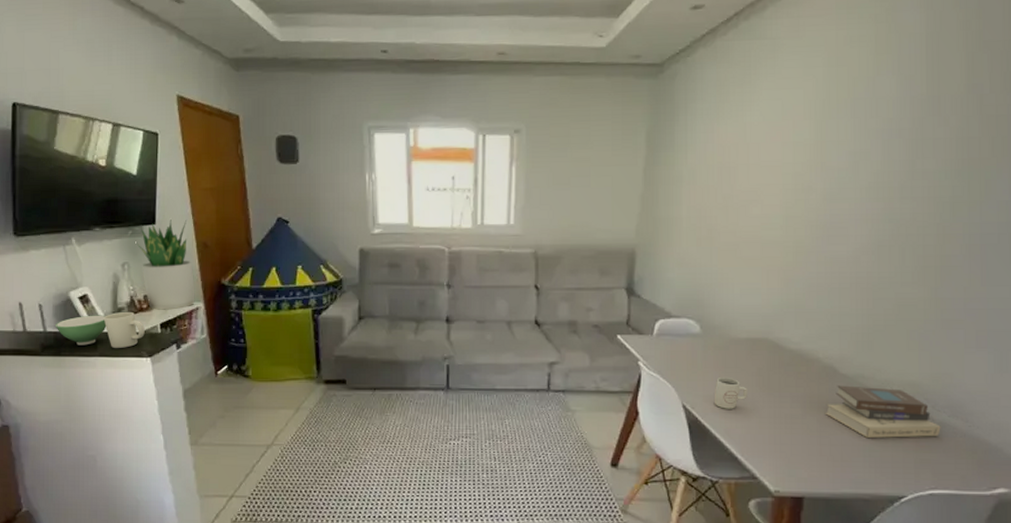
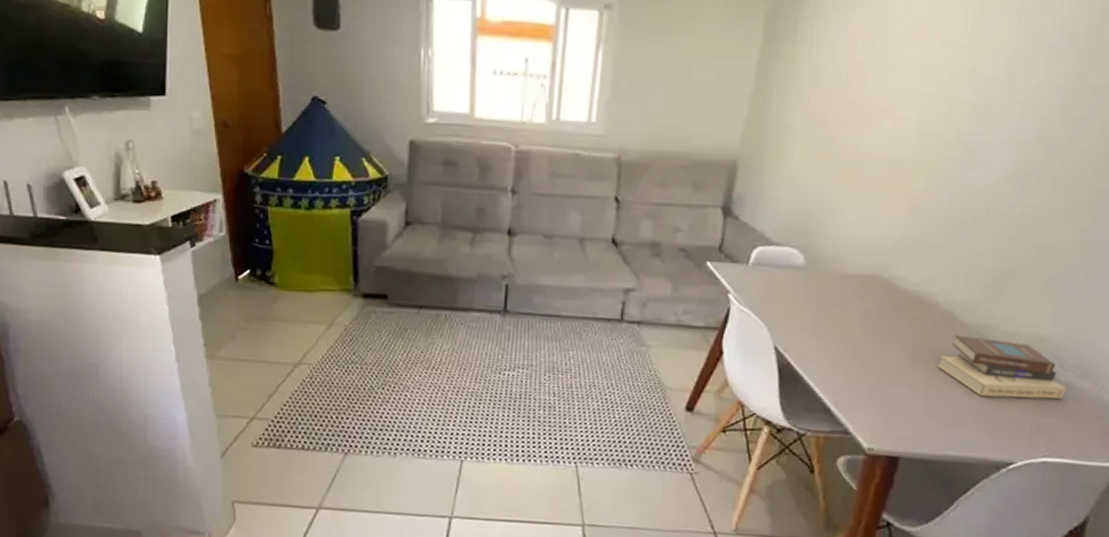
bowl: present [55,315,107,345] -> none [47,200,108,237]
mug: present [103,311,145,349] -> none [104,199,153,243]
planter: present [136,219,195,310] -> none [143,91,213,201]
mug: present [714,376,747,409] -> none [810,317,851,355]

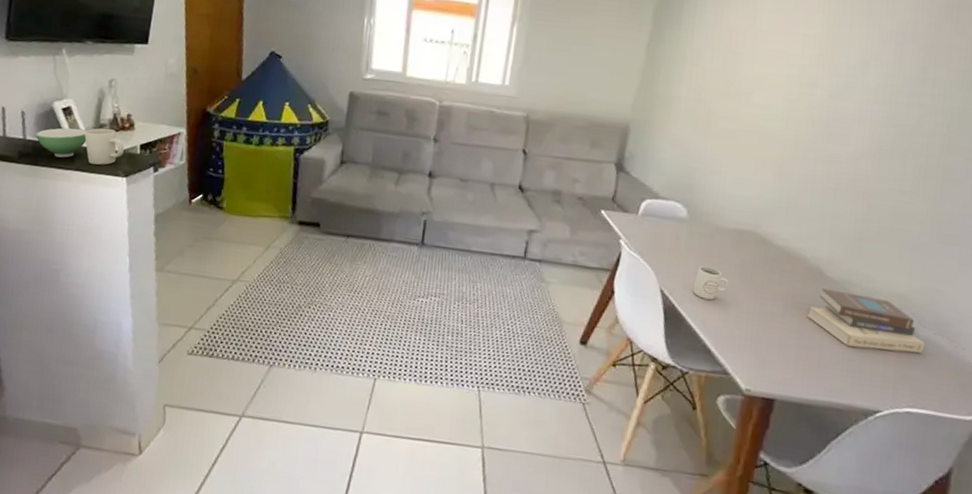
bowl: none [47,200,108,237] -> present [35,127,87,158]
mug: none [104,199,153,243] -> present [84,128,125,165]
mug: none [810,317,851,355] -> present [692,265,729,300]

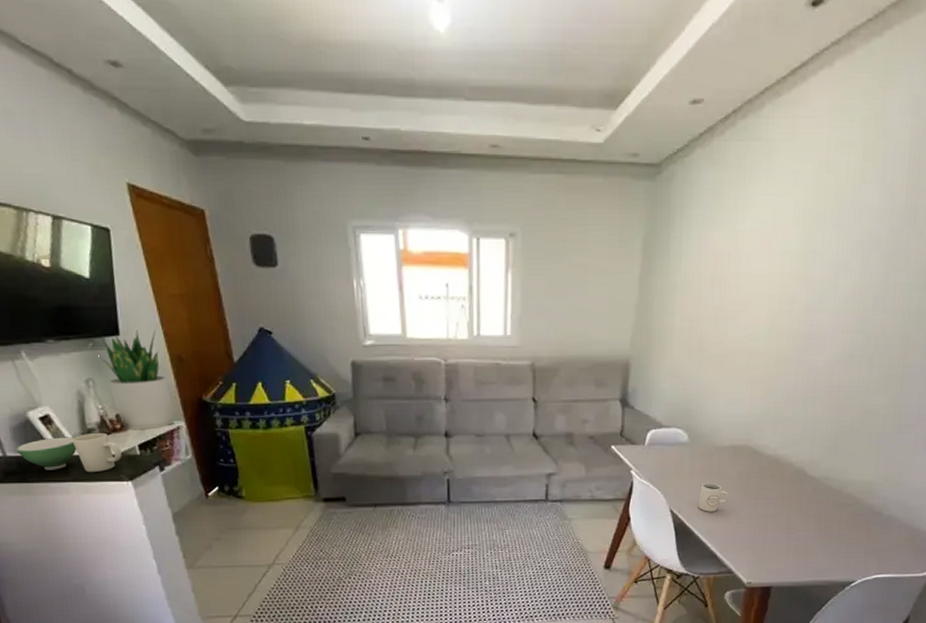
planter: none [126,41,180,132] -> present [99,330,175,430]
books: present [806,288,925,354] -> none [793,486,889,532]

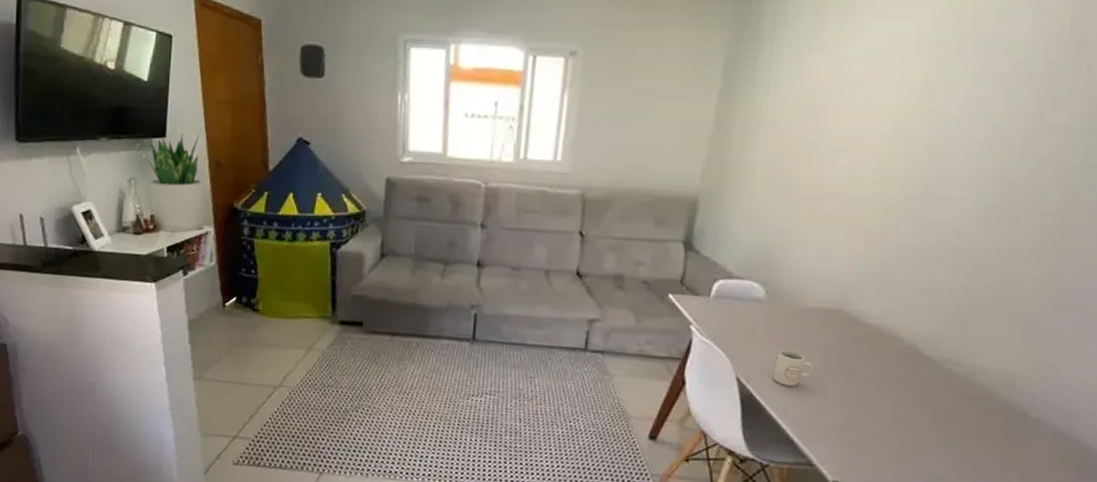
bowl: present [15,437,77,470] -> none [56,232,110,265]
mug: present [72,432,122,473] -> none [107,231,150,271]

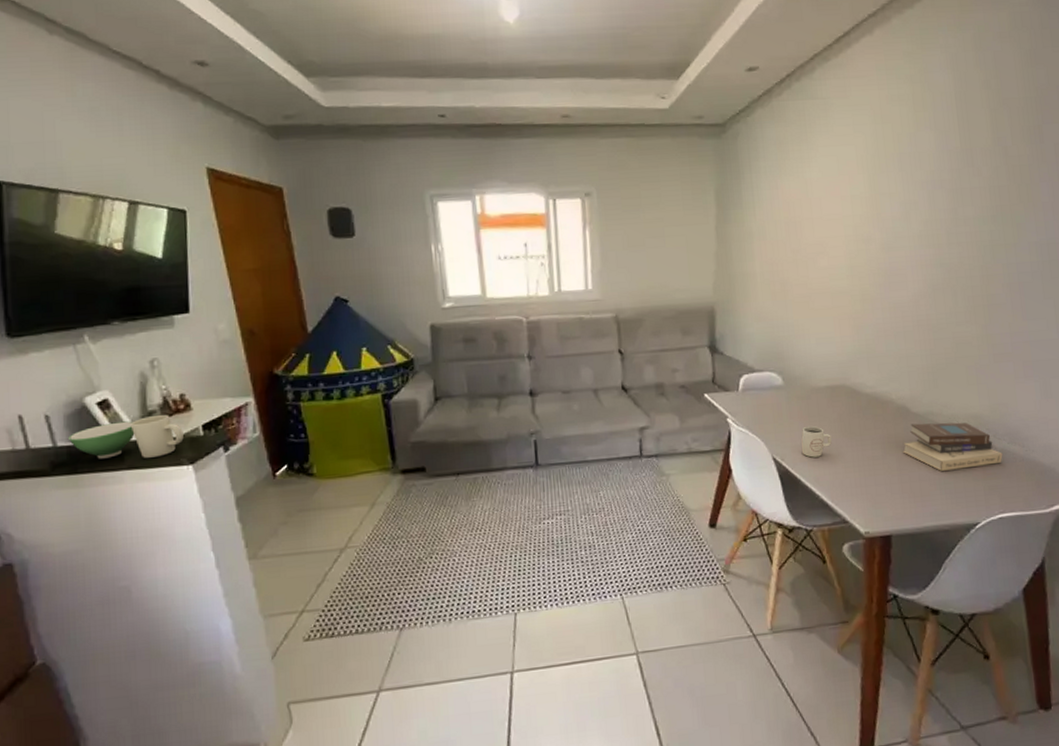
bowl: none [56,232,110,265] -> present [67,421,135,459]
mug: none [107,231,150,271] -> present [130,414,184,459]
planter: present [145,133,205,233] -> none [167,306,243,410]
books: none [900,369,1037,436] -> present [902,422,1003,471]

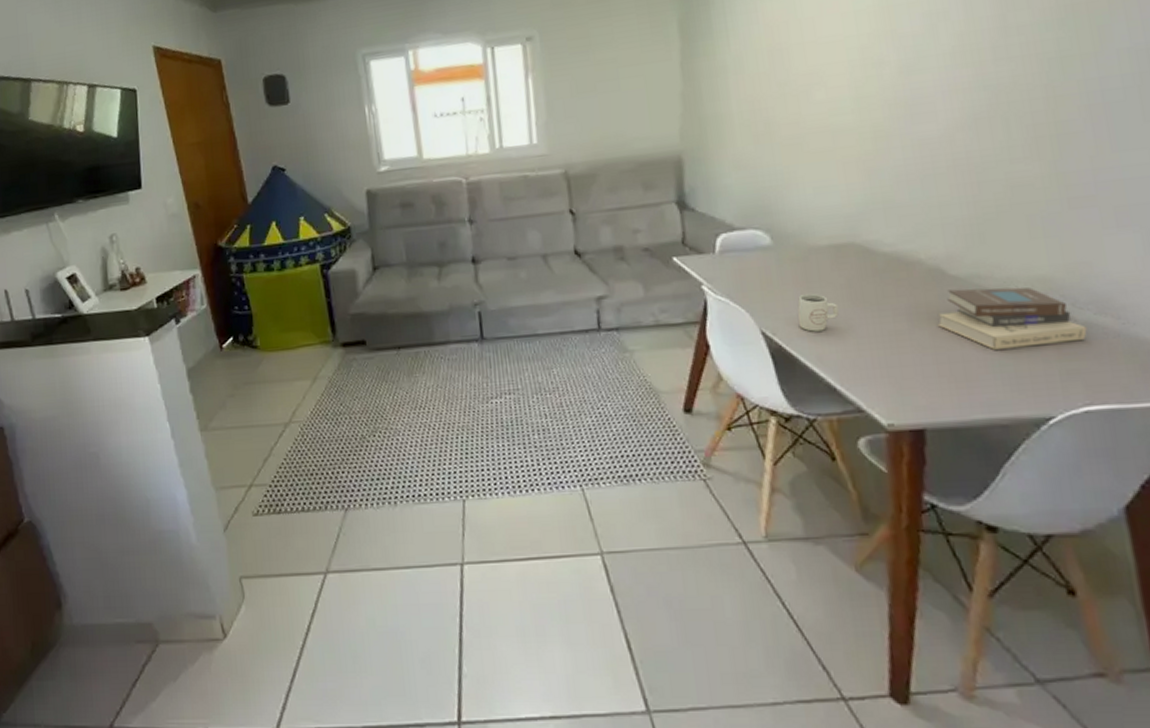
bowl: present [67,421,135,459] -> none [43,294,99,331]
mug: present [130,414,184,459] -> none [94,287,140,331]

